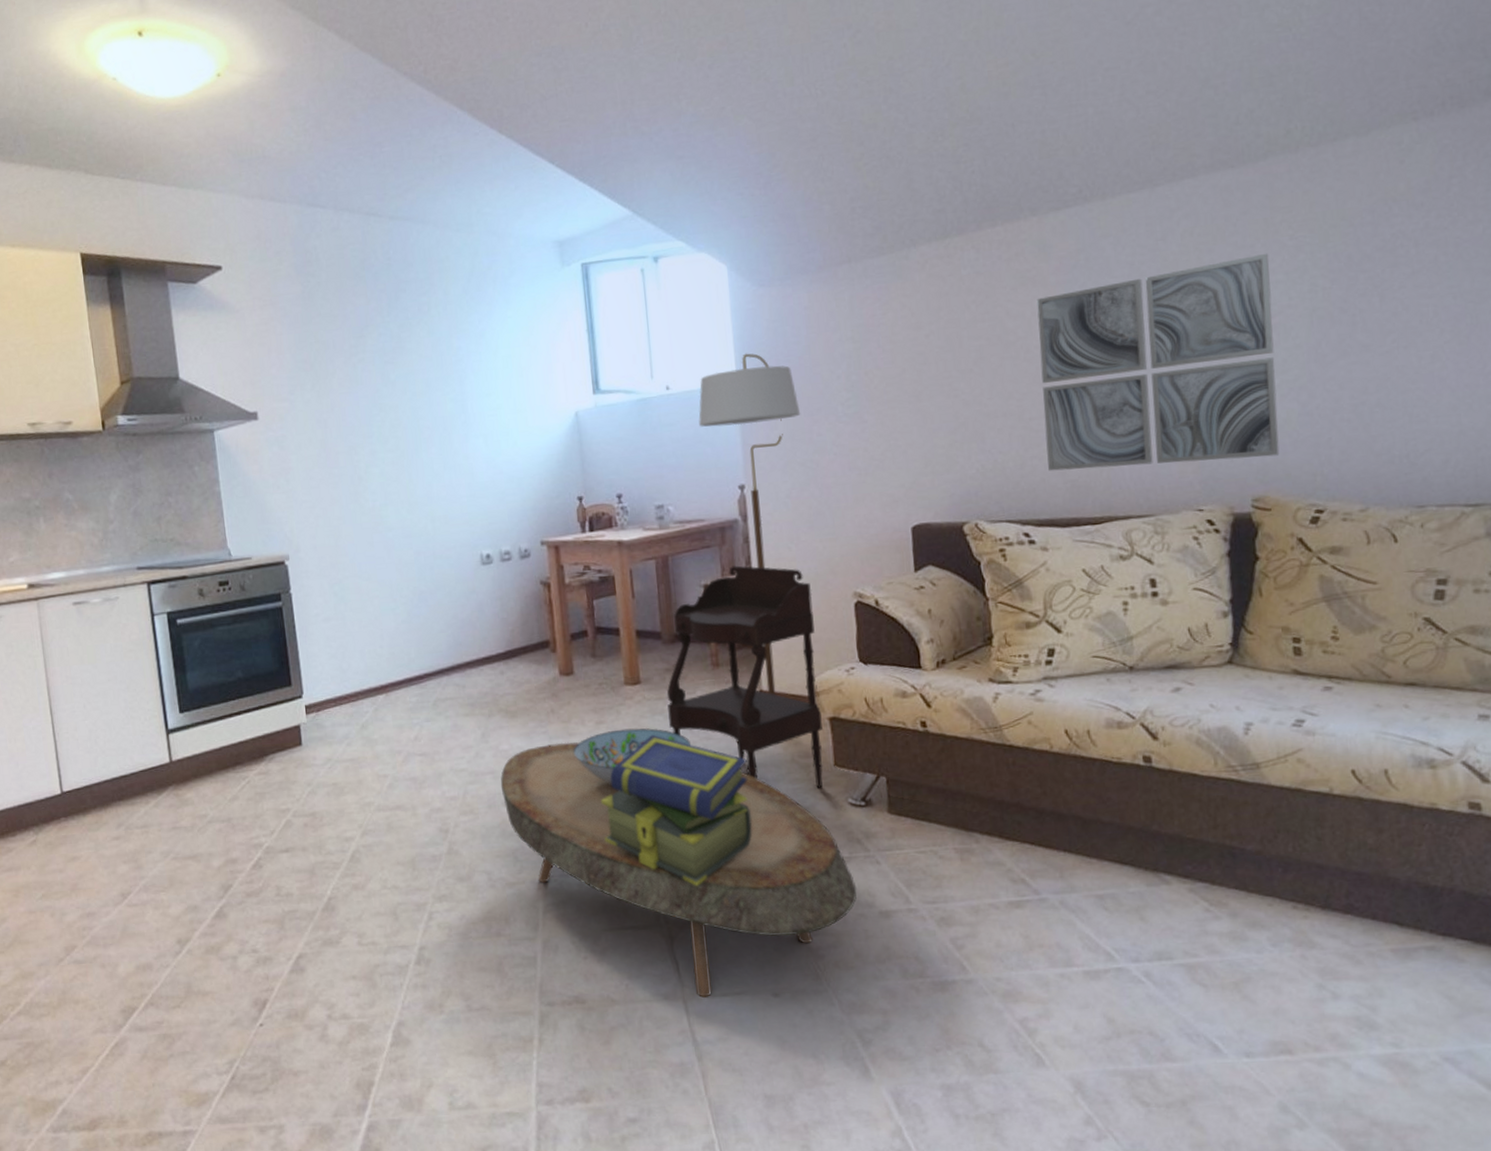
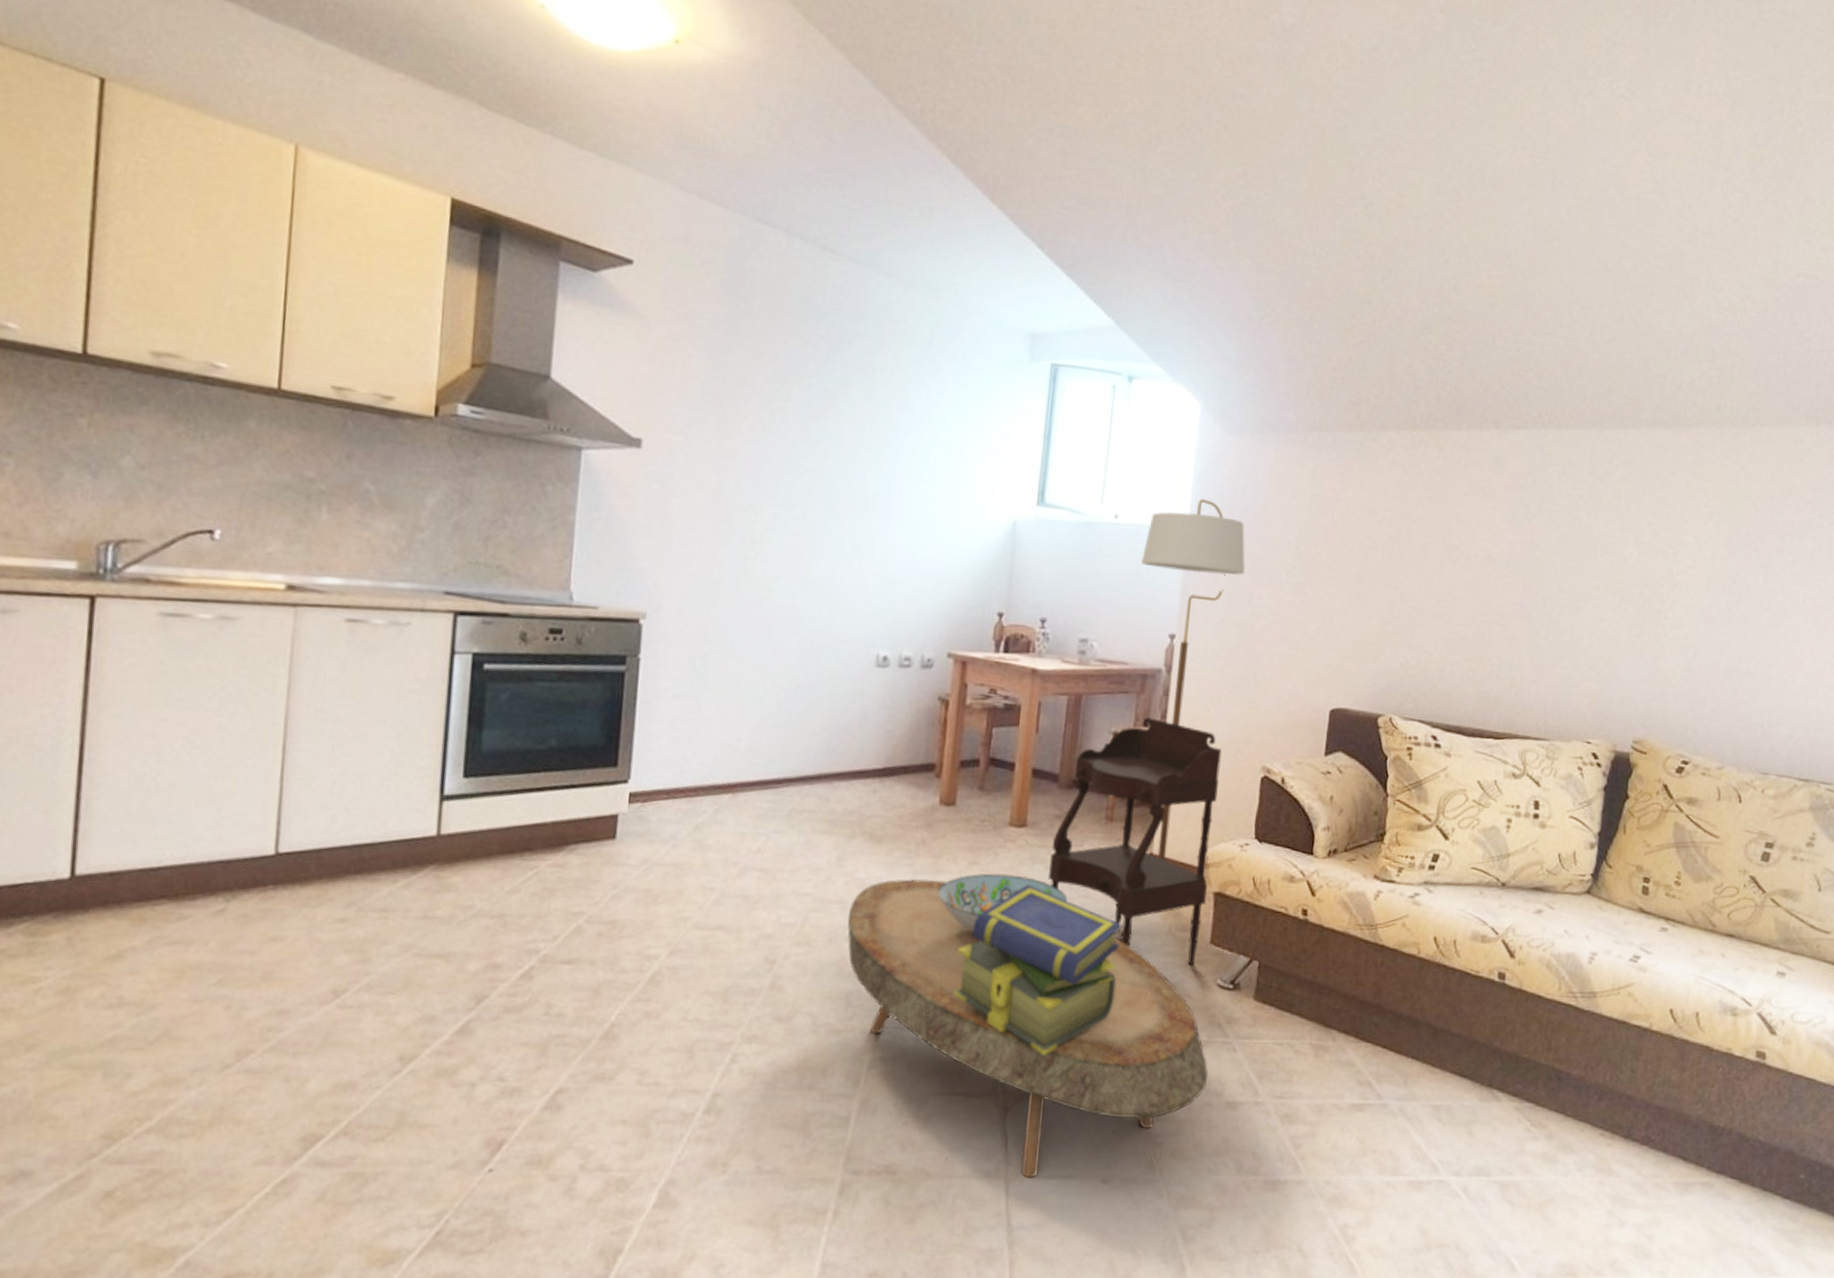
wall art: present [1036,253,1280,472] -> none [1465,508,1685,704]

